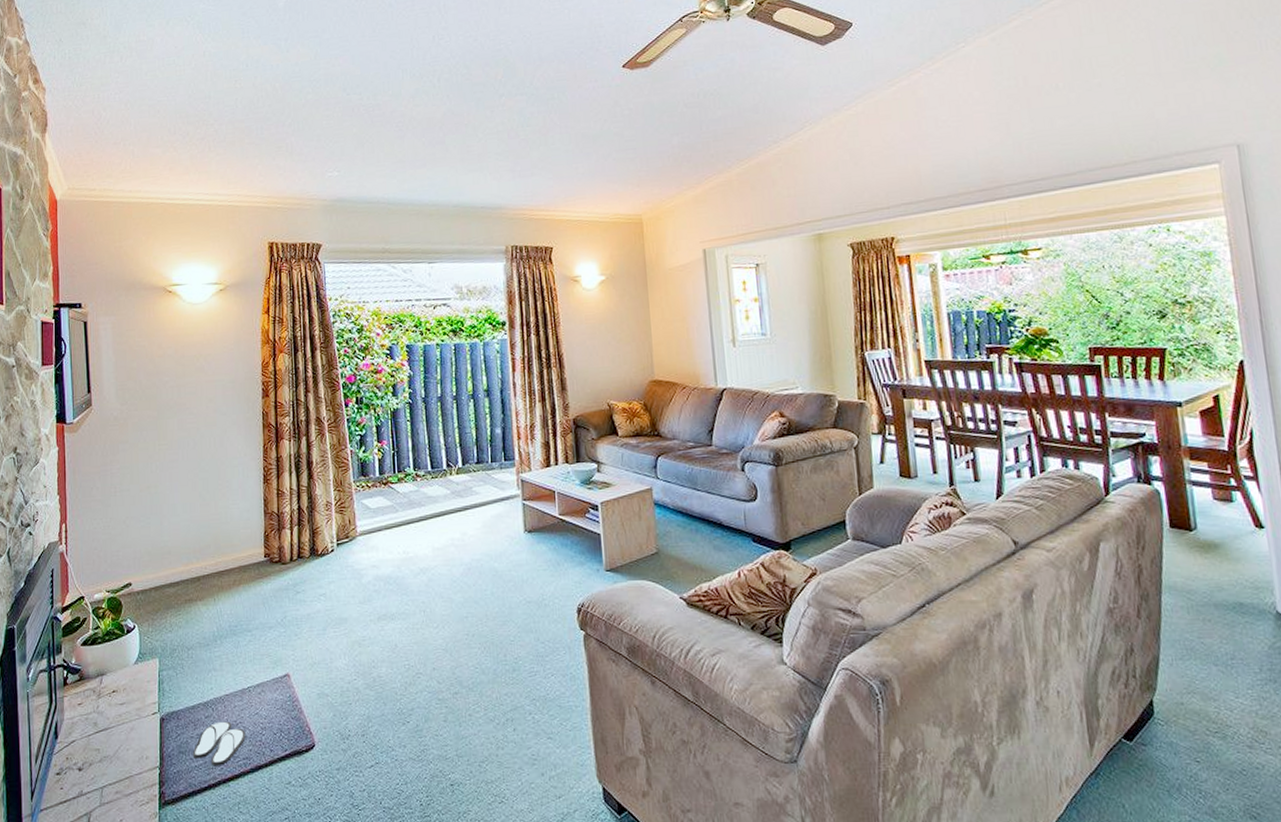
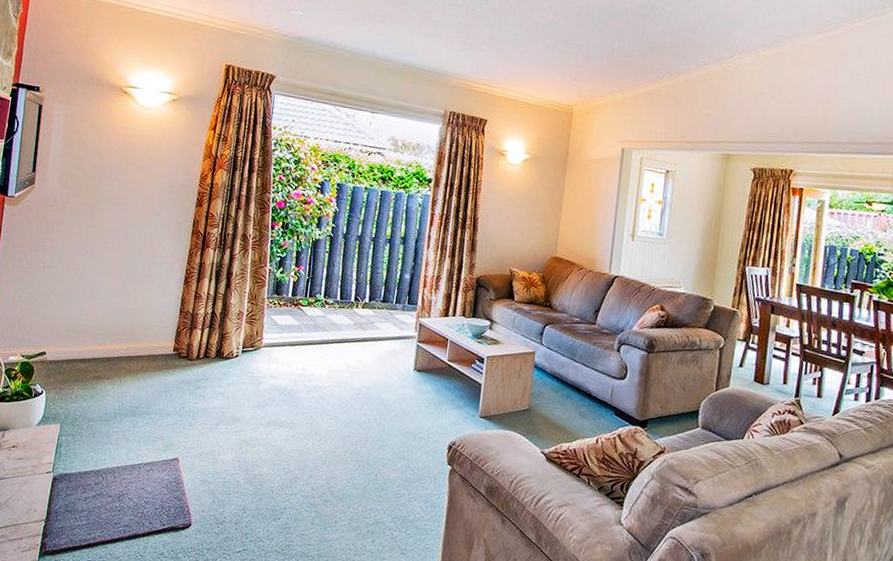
slippers: present [192,721,246,766] -> none [77,489,130,529]

